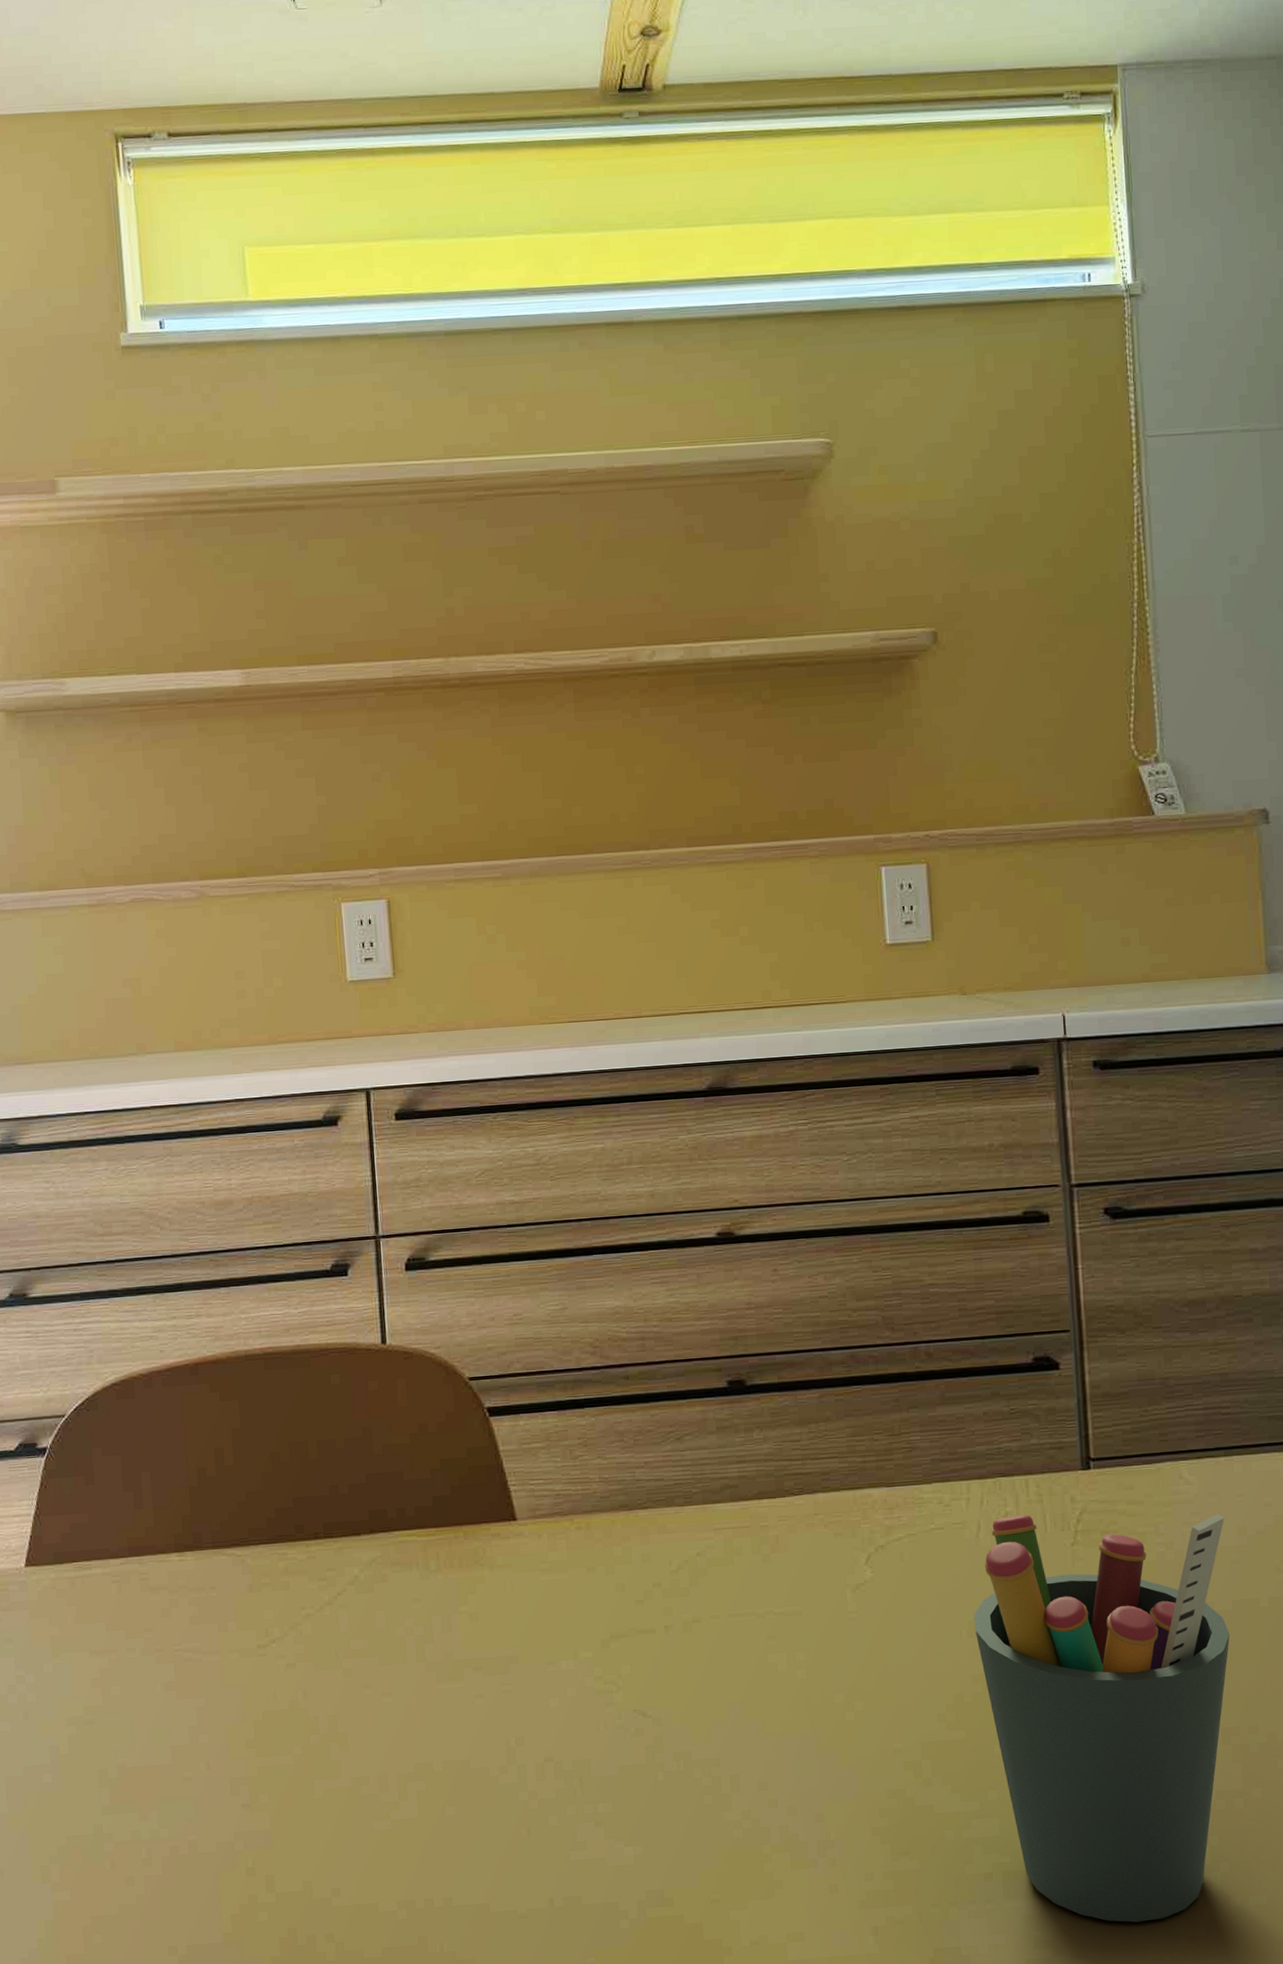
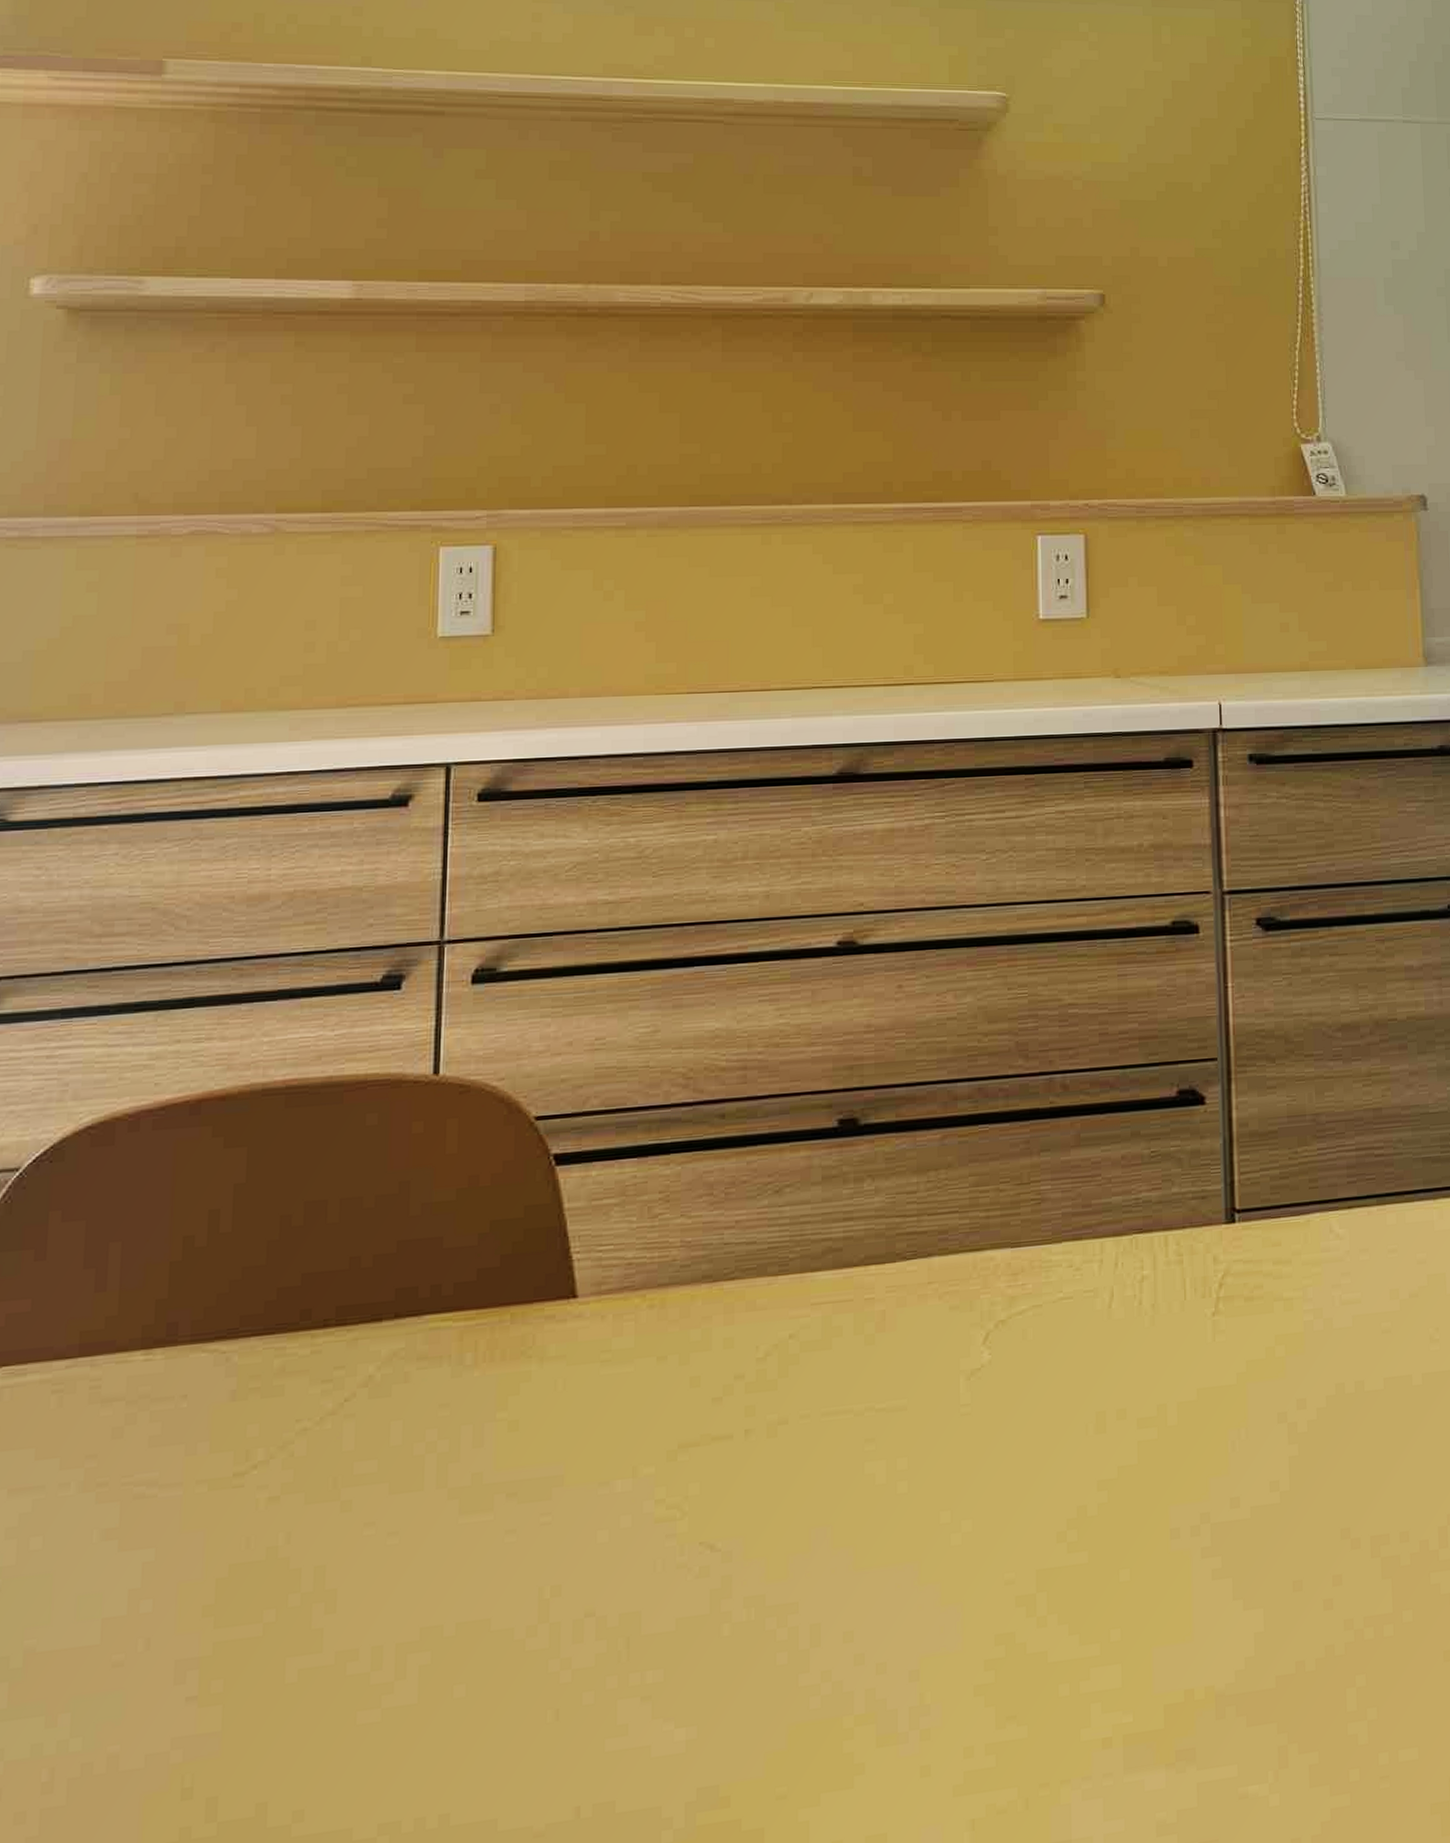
pen holder: present [973,1514,1230,1923] -> none [1102,1274,1381,1794]

